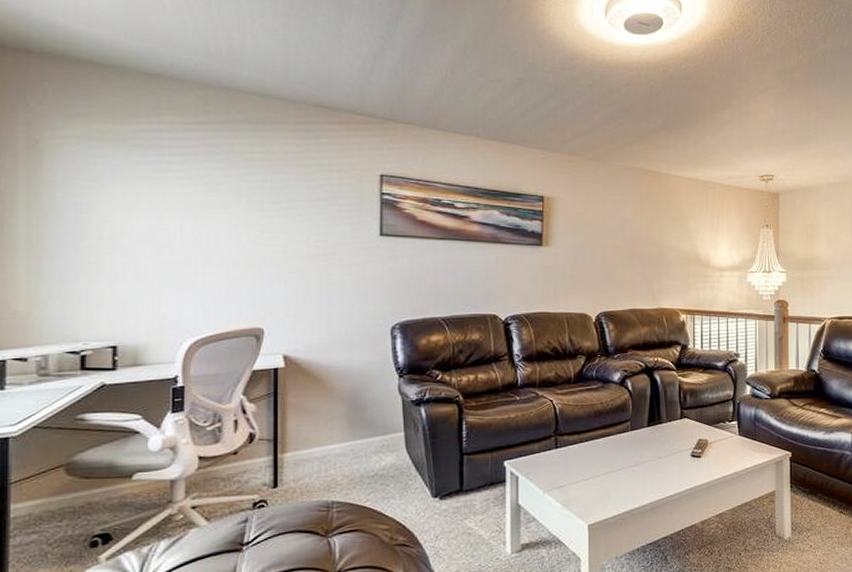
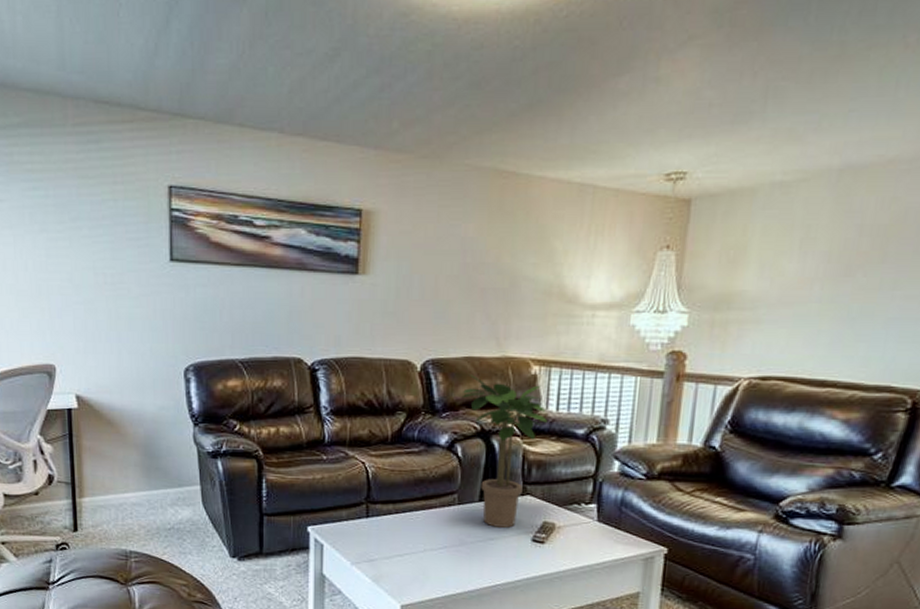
potted plant: none [629,323,695,447] -> present [461,375,547,528]

